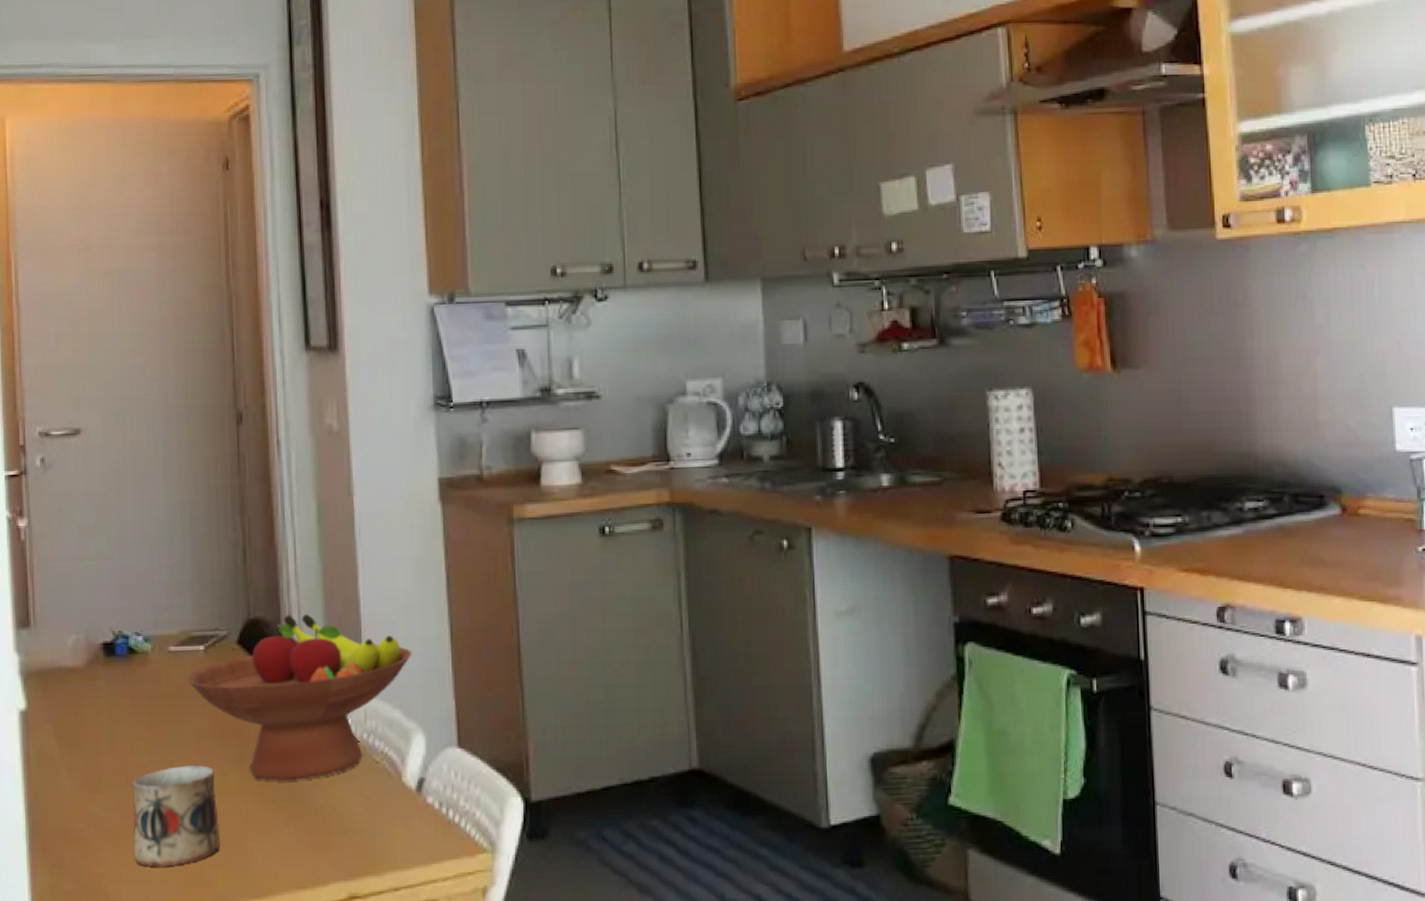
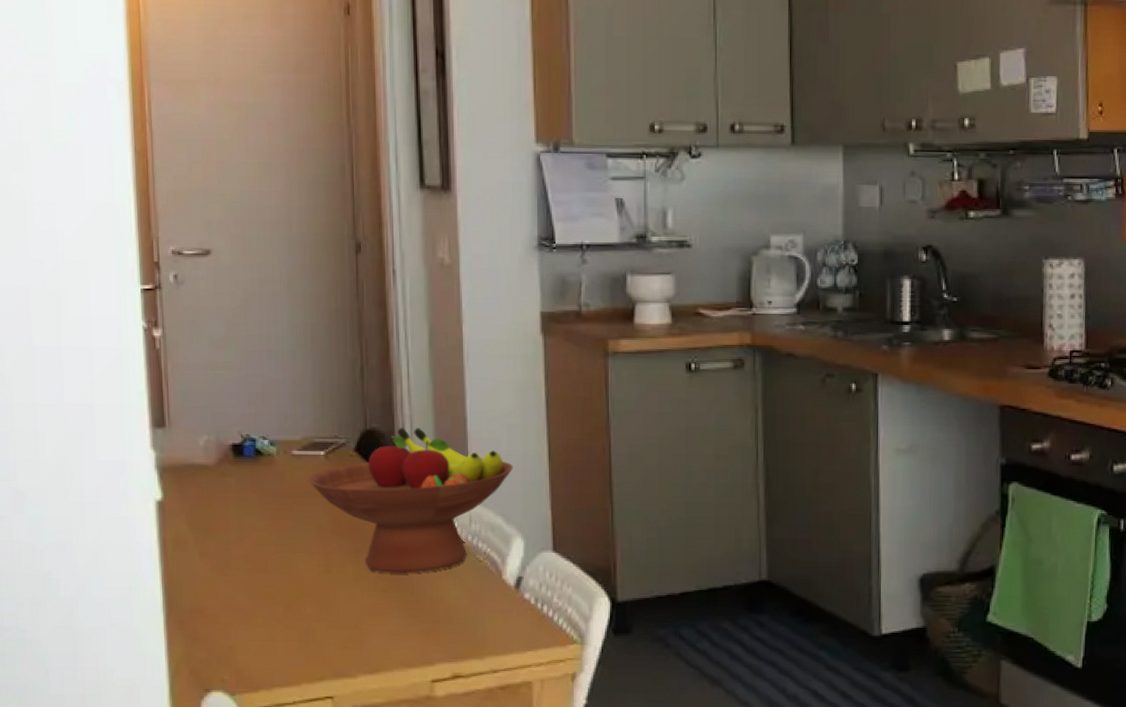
mug: present [132,764,220,867] -> none [259,555,338,643]

